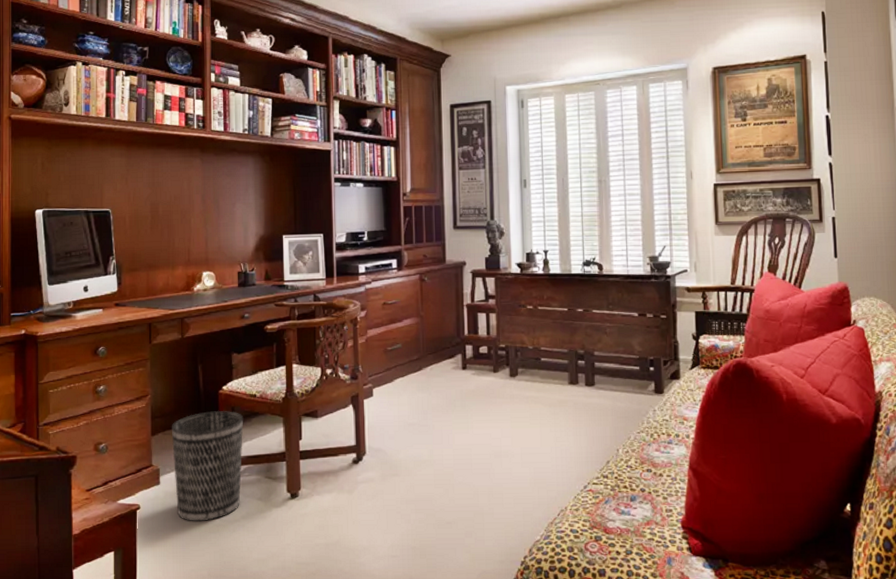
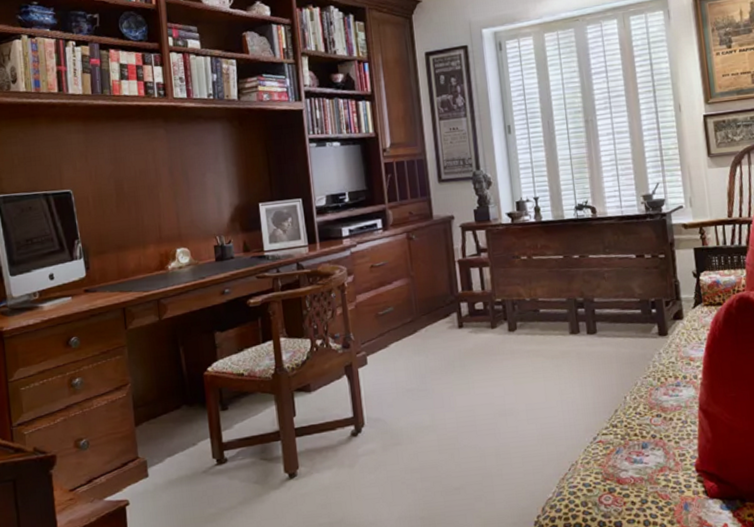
wastebasket: present [171,411,244,522] -> none [155,393,236,513]

